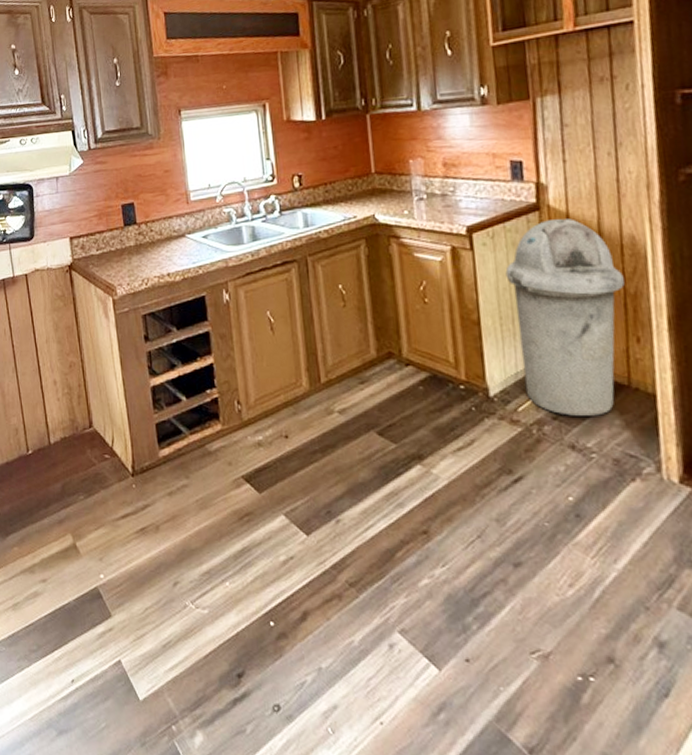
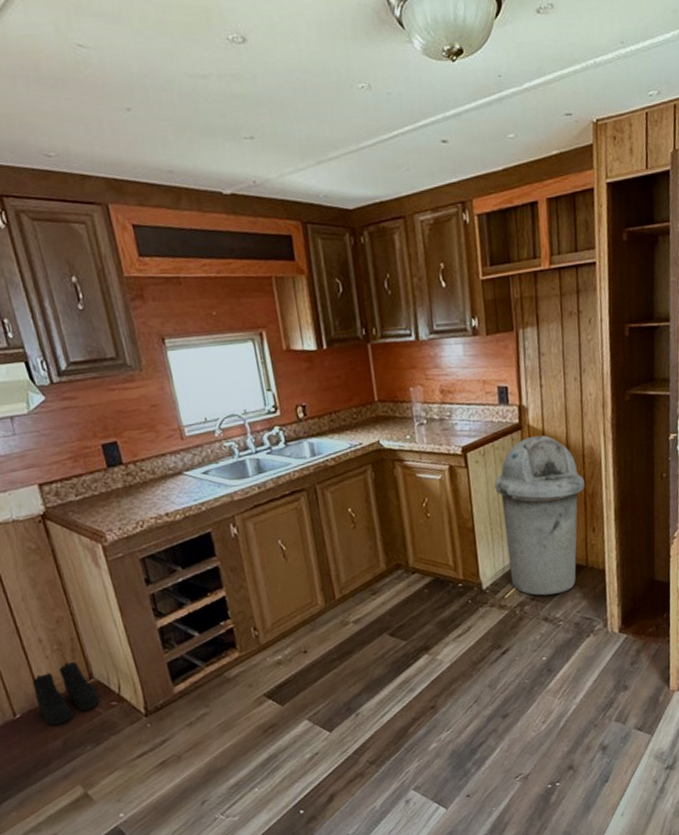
boots: none [44,407,96,468] -> present [32,662,100,726]

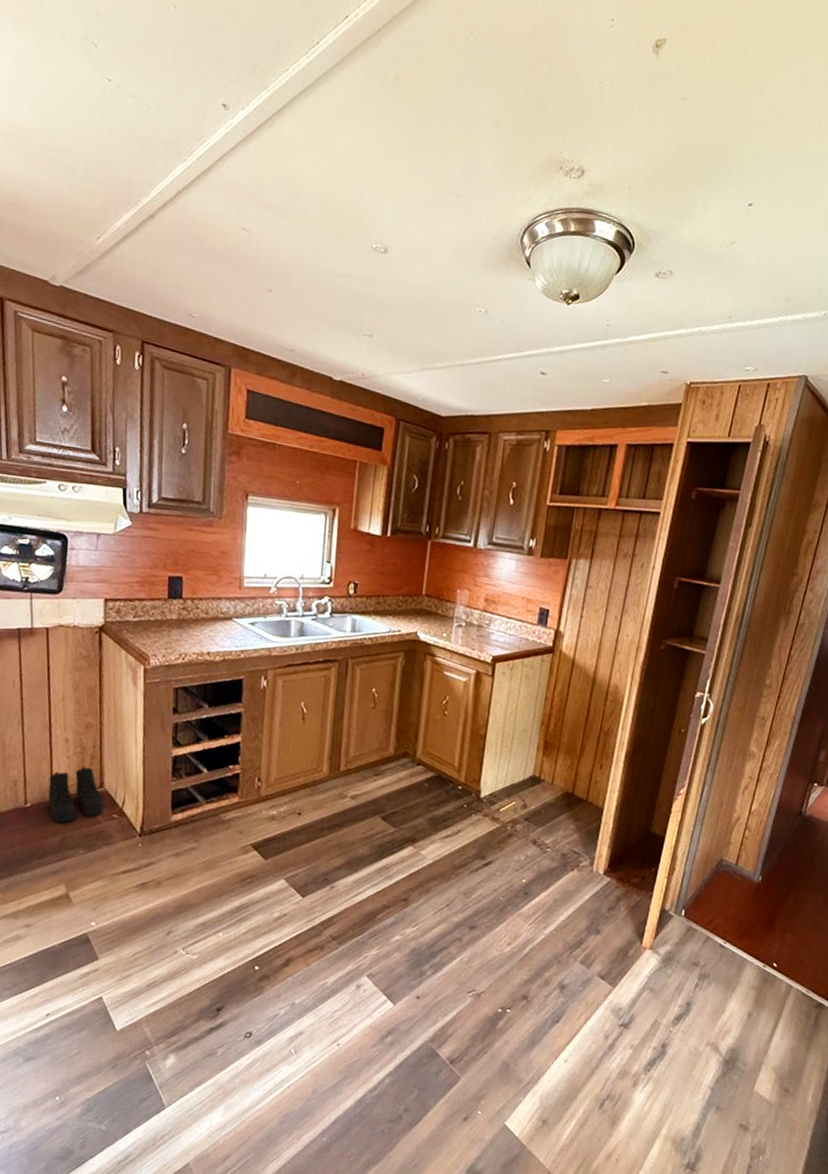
trash can: present [494,435,585,596] -> none [509,662,603,821]

